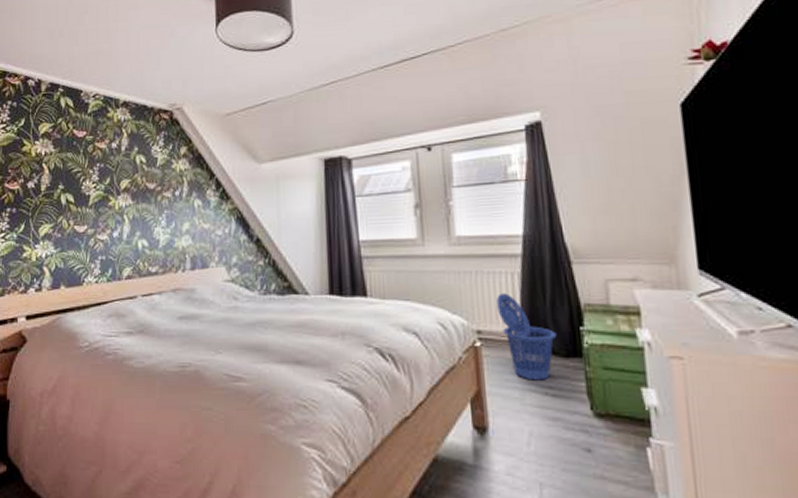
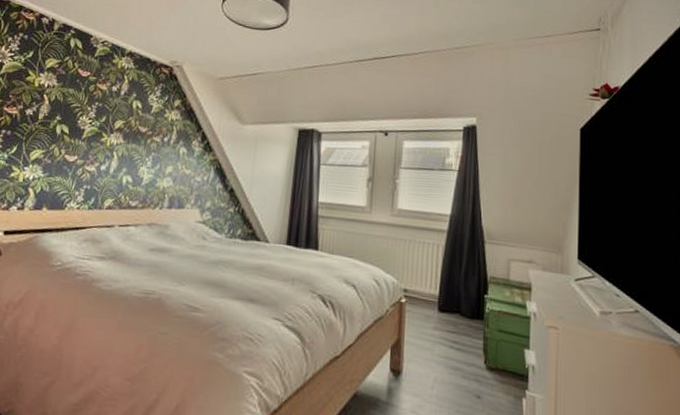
laundry basket: present [496,293,557,381] -> none [422,260,466,336]

